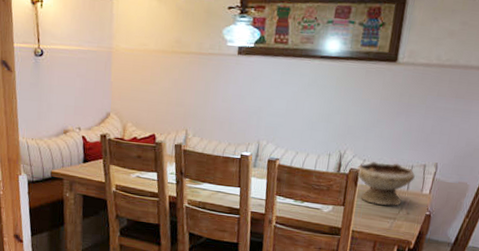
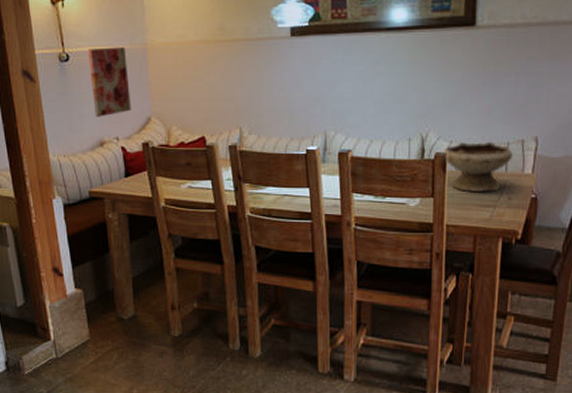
wall art: none [59,47,94,109] -> present [87,47,131,117]

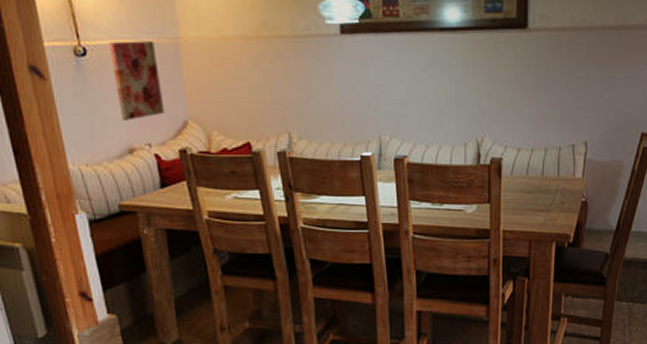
bowl: present [442,141,513,192] -> none [497,146,564,197]

